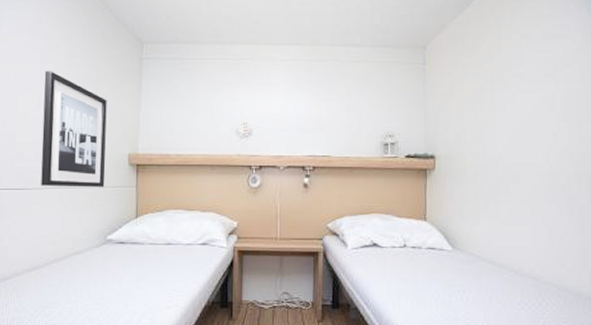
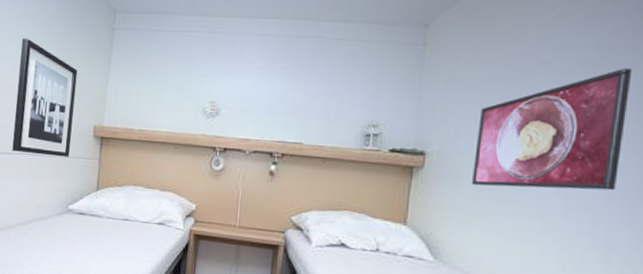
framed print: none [474,76,582,181] -> present [472,67,633,191]

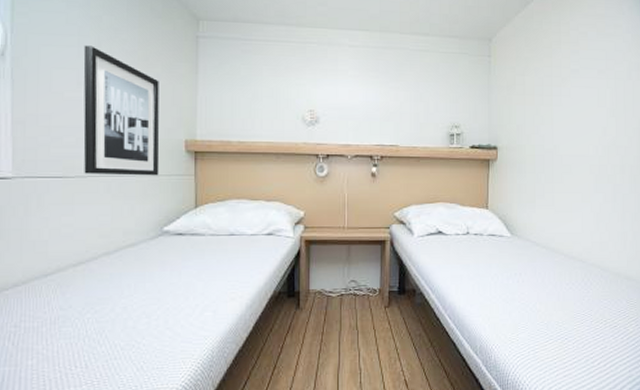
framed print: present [472,67,633,191] -> none [533,74,629,171]

